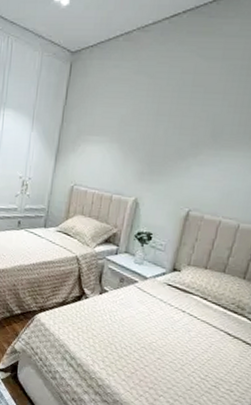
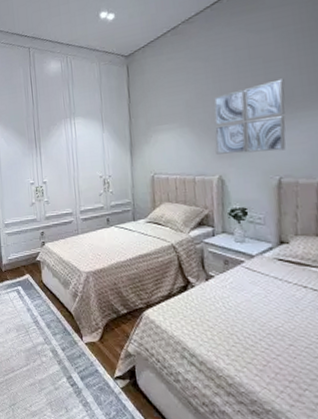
wall art: none [137,113,218,185] -> present [213,78,286,155]

